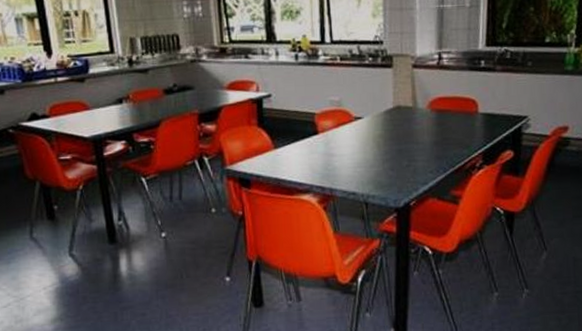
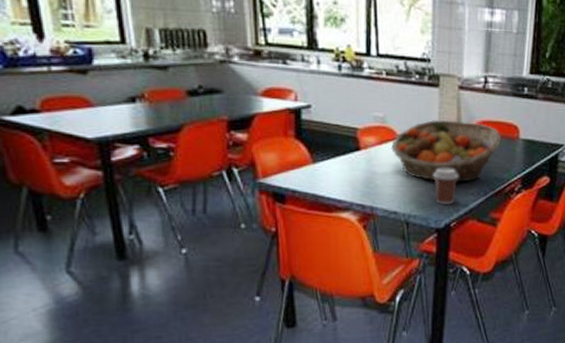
fruit basket: none [348,98,459,161] -> present [391,119,501,182]
coffee cup: none [390,147,416,184] -> present [433,168,458,205]

